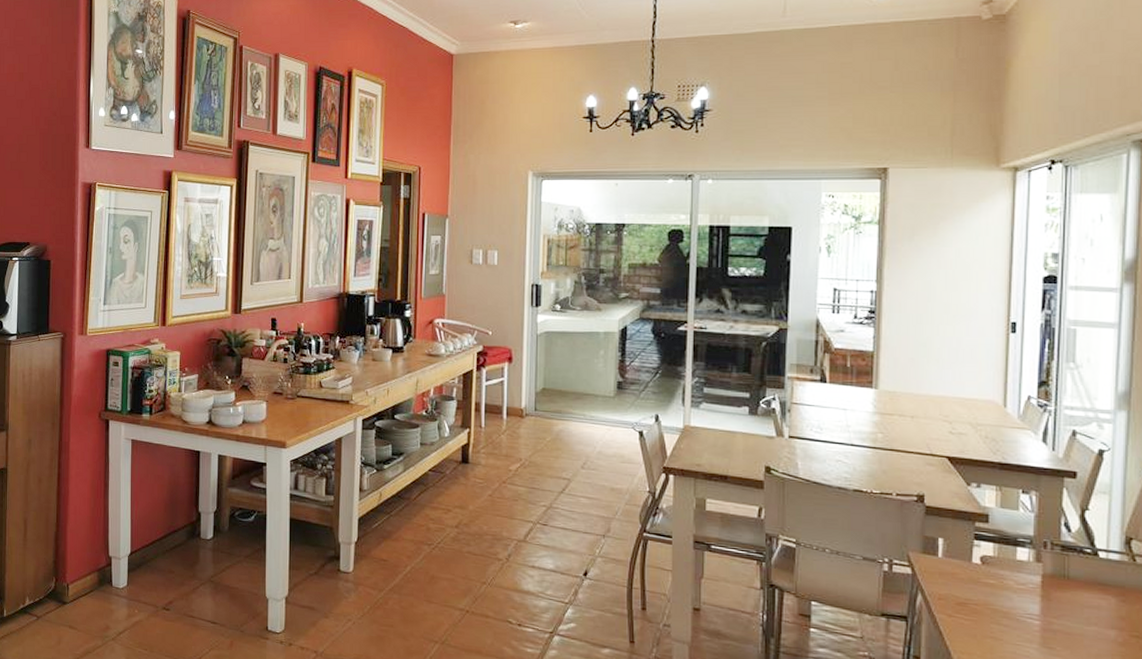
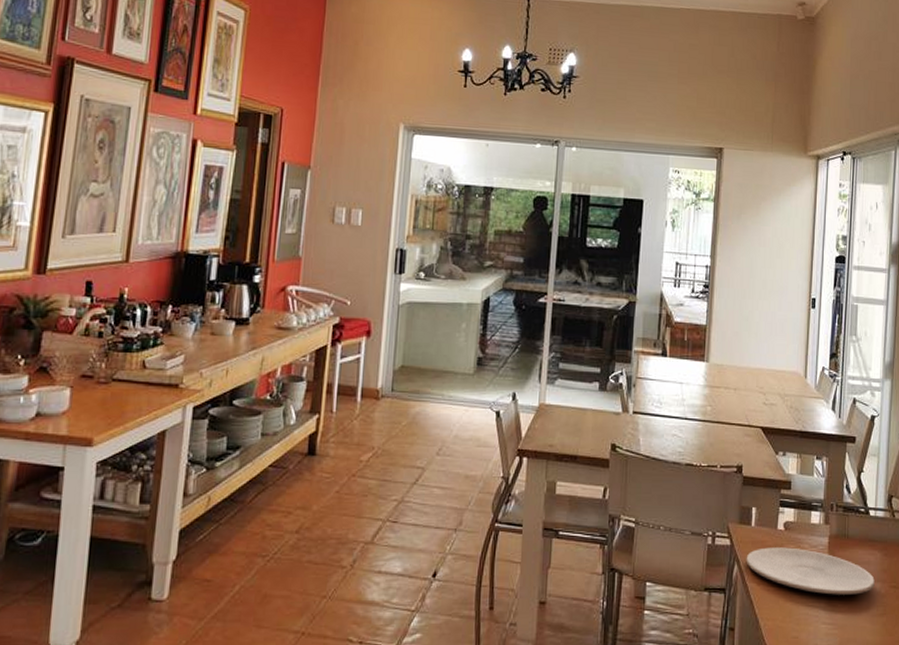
plate: none [932,580,1108,640] -> present [746,547,875,595]

